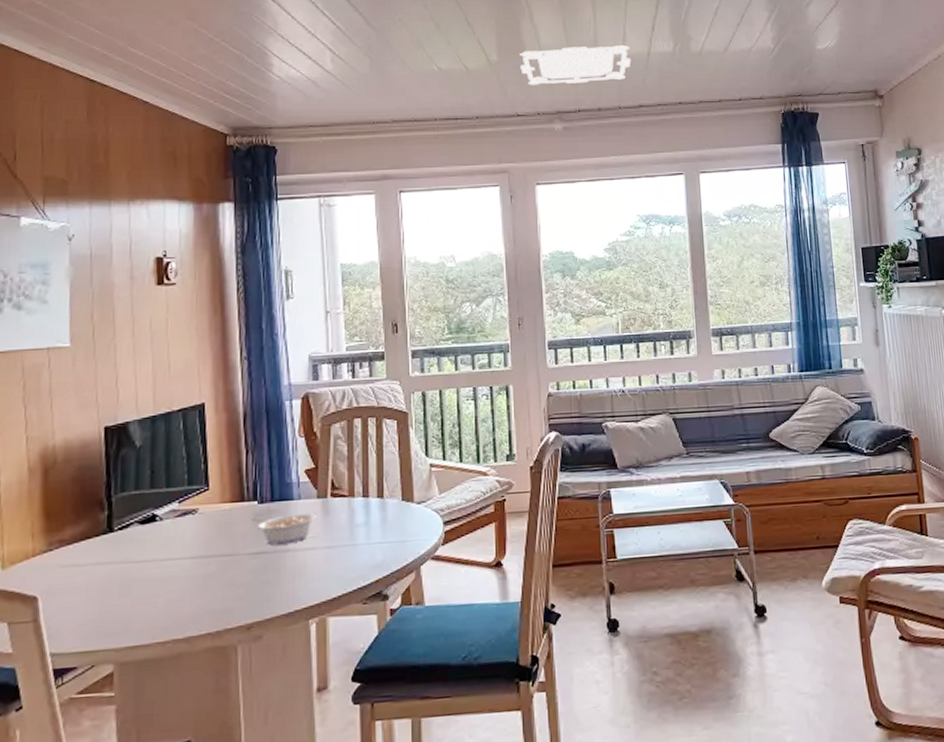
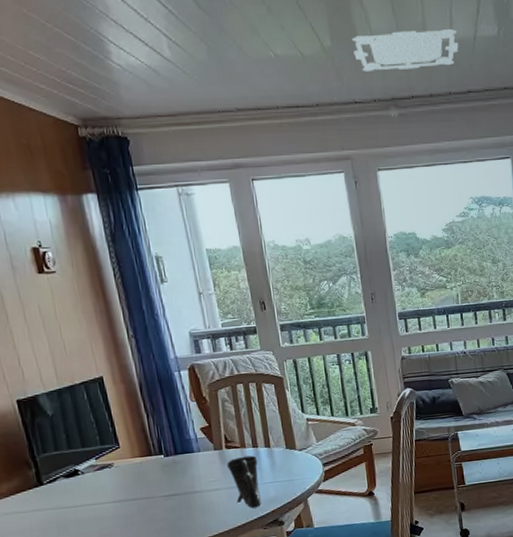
legume: present [251,513,316,546] -> none [160,462,216,489]
cup: none [329,507,367,577] -> present [226,455,261,509]

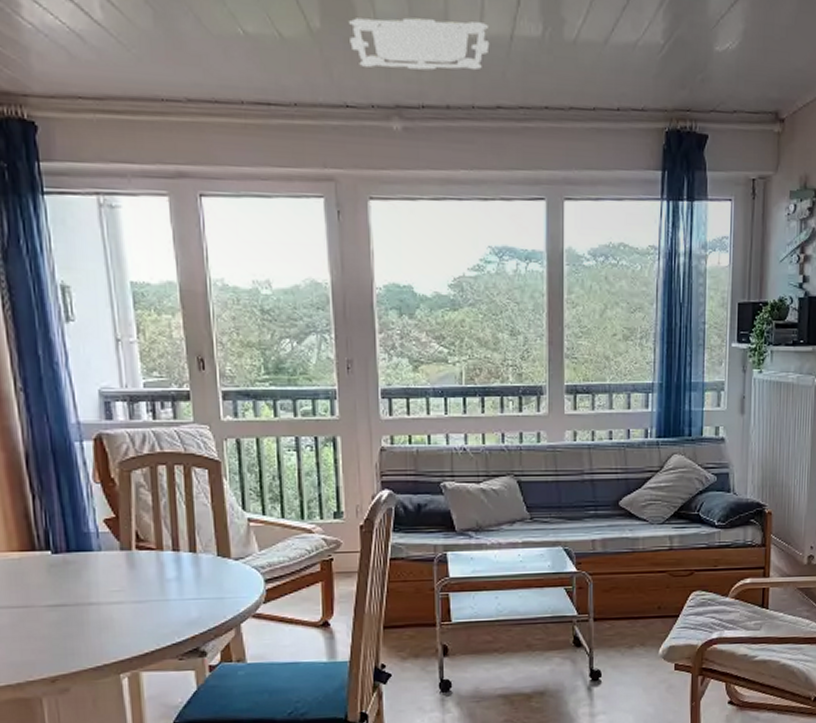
cup: present [226,455,261,509] -> none [135,561,179,633]

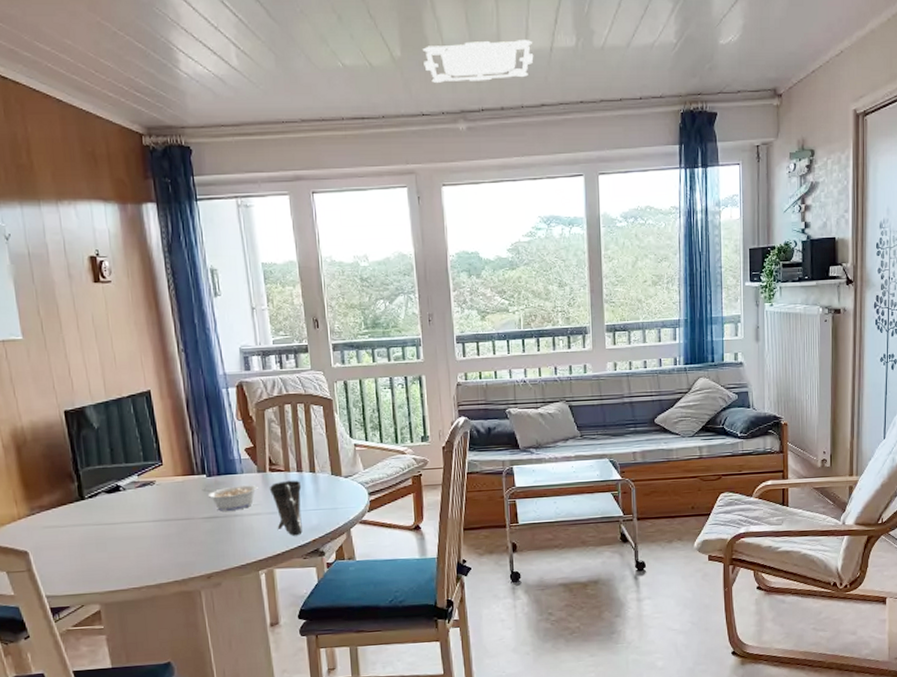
legume: none [45,566,121,598] -> present [202,485,258,511]
cup: none [135,561,179,633] -> present [269,480,302,537]

